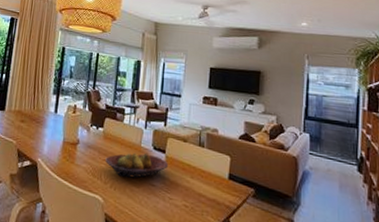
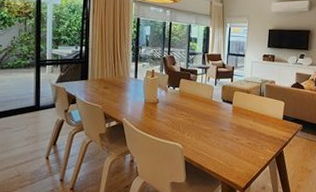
fruit bowl: present [105,152,168,178] -> none [182,105,235,126]

